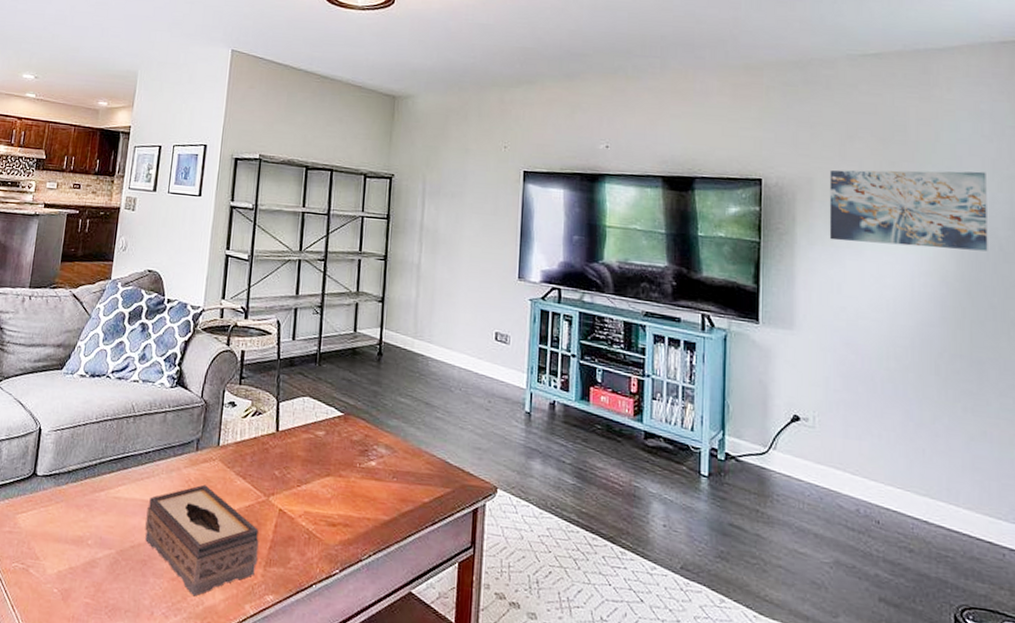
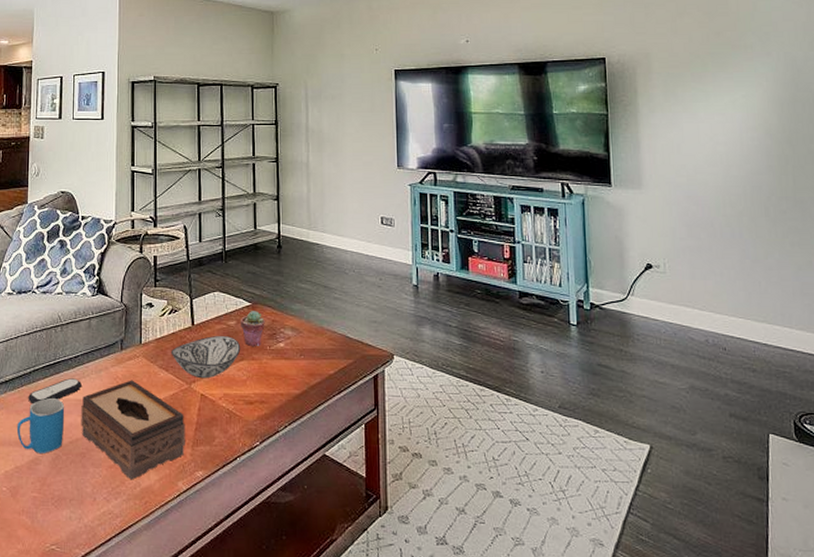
mug: none [75,494,129,557] -> present [16,397,65,455]
remote control: none [91,475,150,501] -> present [28,378,82,405]
decorative bowl: none [250,445,328,493] -> present [170,335,241,379]
potted succulent: none [330,422,357,462] -> present [241,311,265,346]
wall art: present [829,169,988,252] -> none [664,34,804,107]

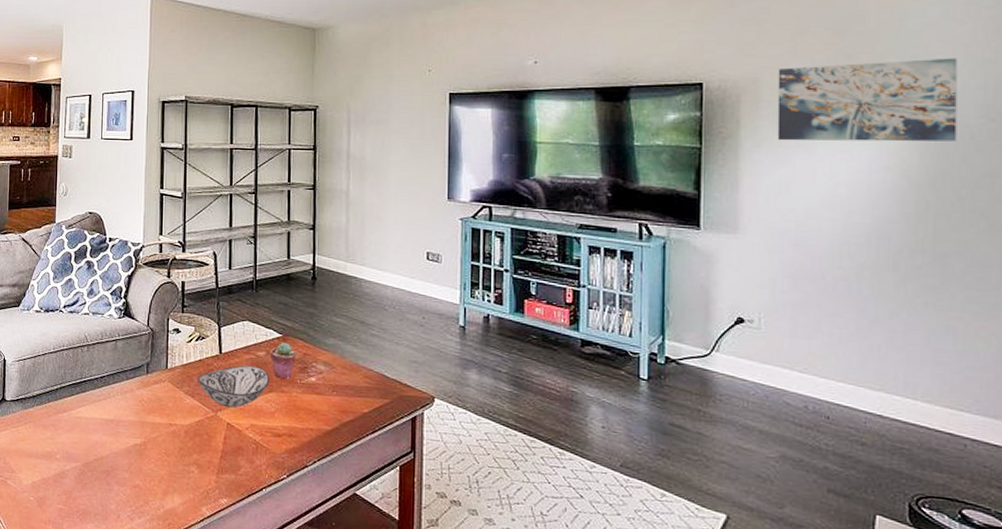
mug: present [16,397,65,455] -> none [43,415,91,469]
remote control: present [28,378,82,405] -> none [55,397,107,421]
tissue box: present [81,380,185,480] -> none [106,403,210,501]
wall art: none [664,34,804,107] -> present [777,57,957,142]

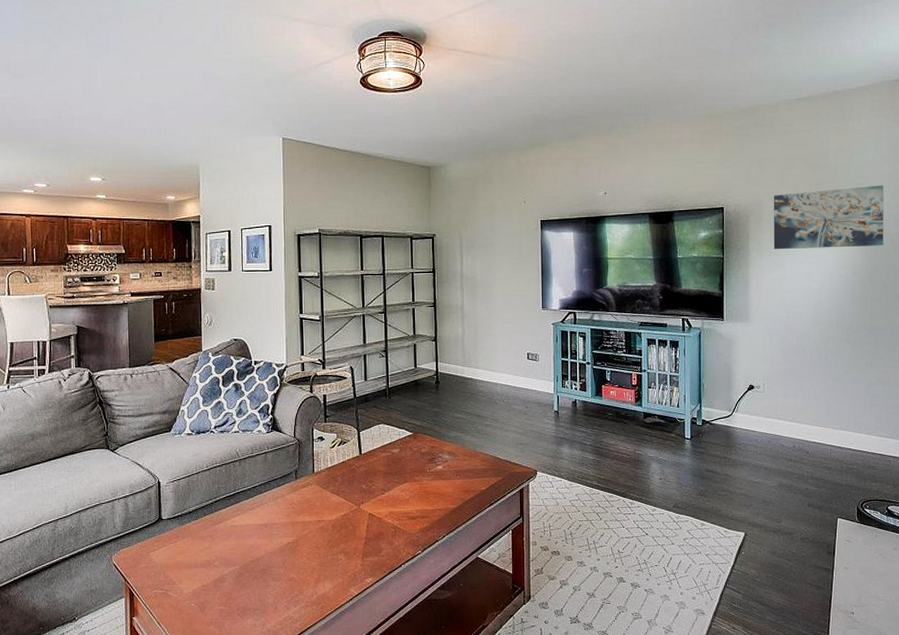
decorative bowl: present [197,365,270,408] -> none [341,461,404,500]
potted succulent: present [270,342,296,379] -> none [404,439,425,470]

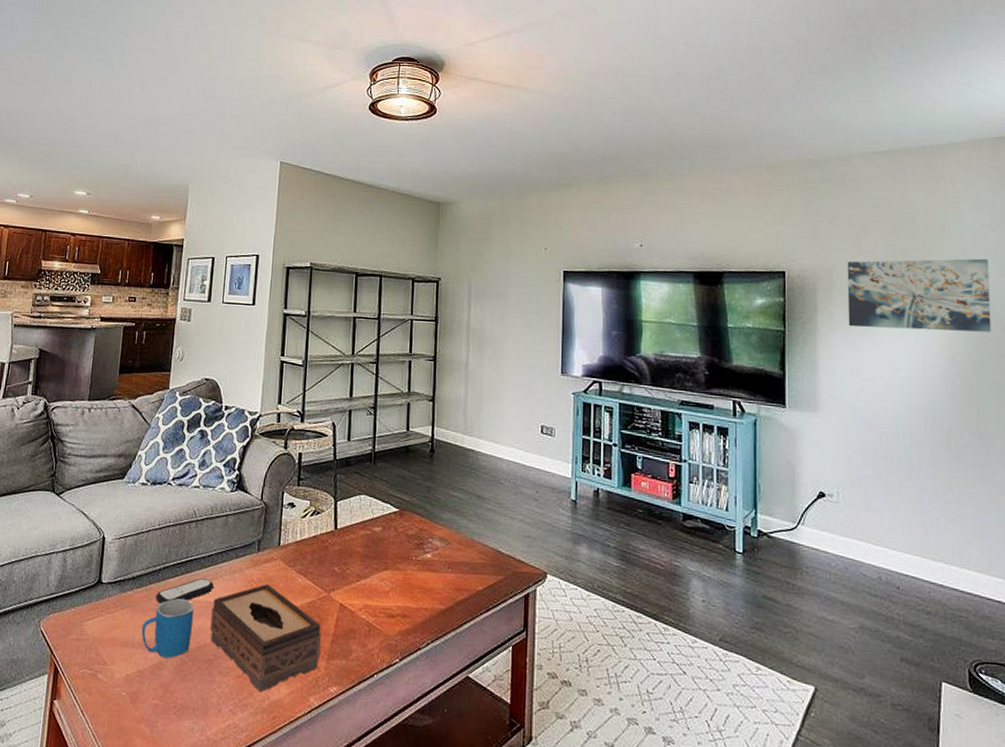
mug: none [201,524,246,574] -> present [141,598,194,659]
remote control: none [211,506,260,531] -> present [156,578,214,604]
tissue box: none [261,504,356,590] -> present [210,584,321,692]

